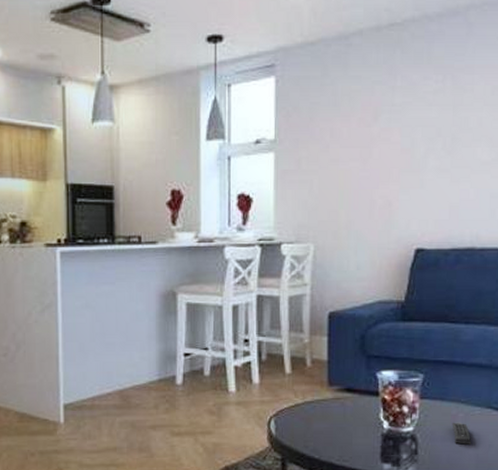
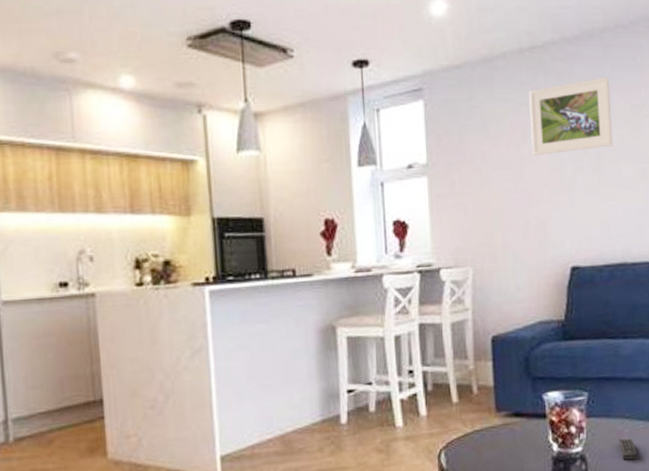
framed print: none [383,56,471,135] -> present [528,77,613,156]

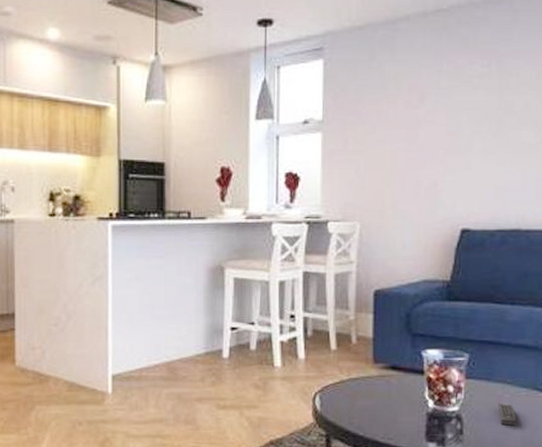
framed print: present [528,77,613,156] -> none [429,42,517,118]

